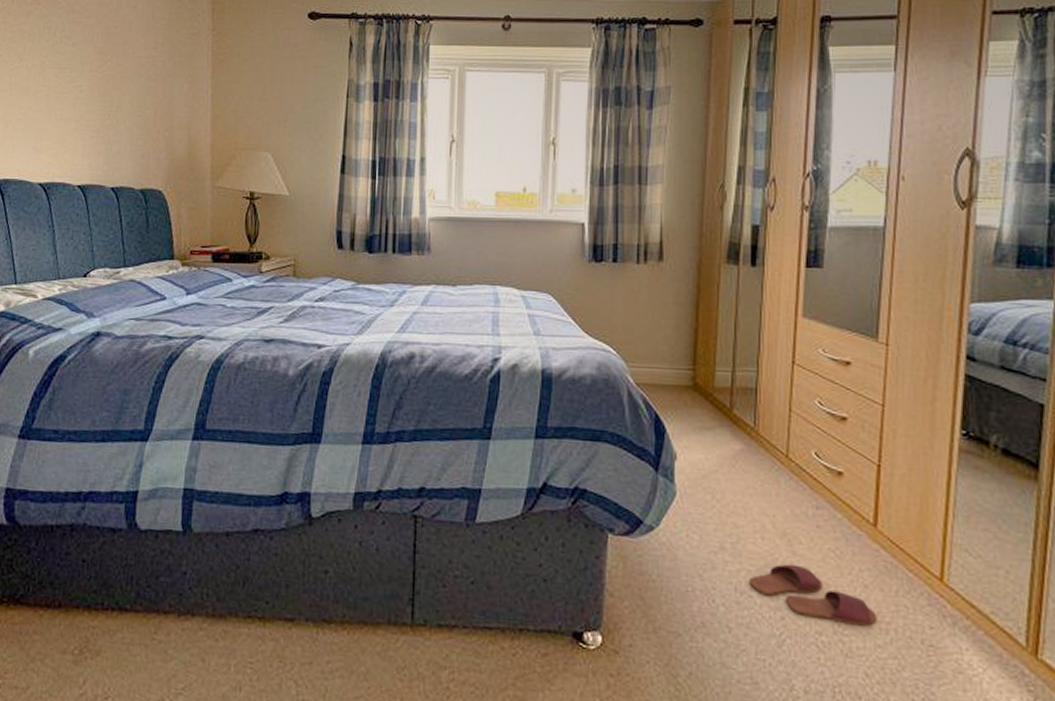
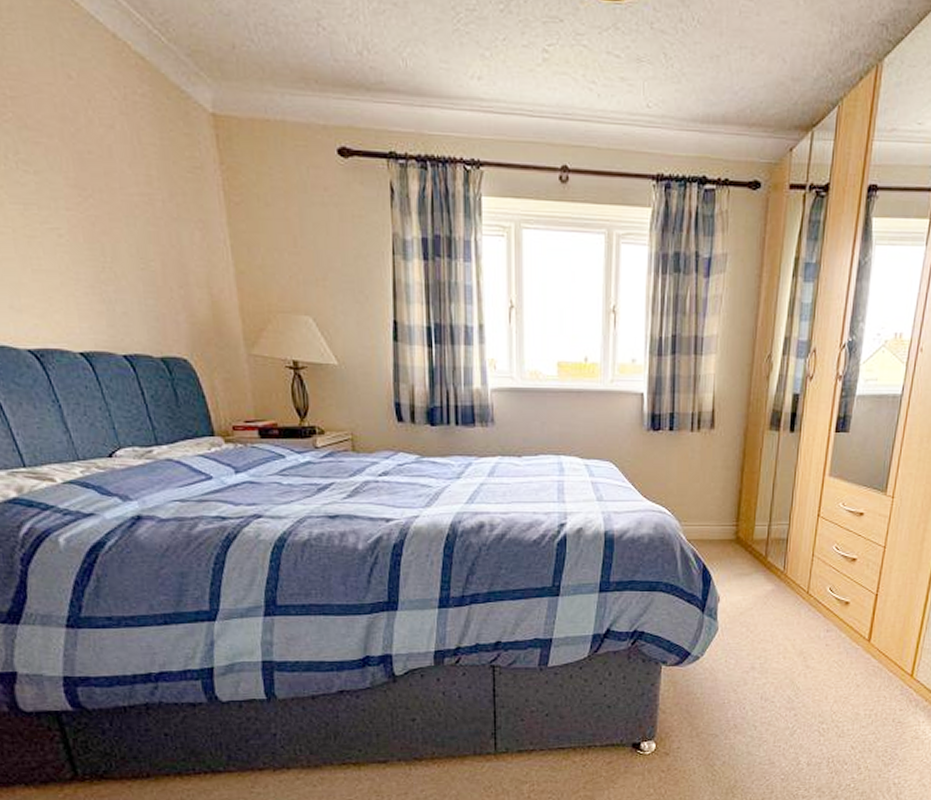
slippers: present [748,563,877,626] -> none [772,675,864,714]

